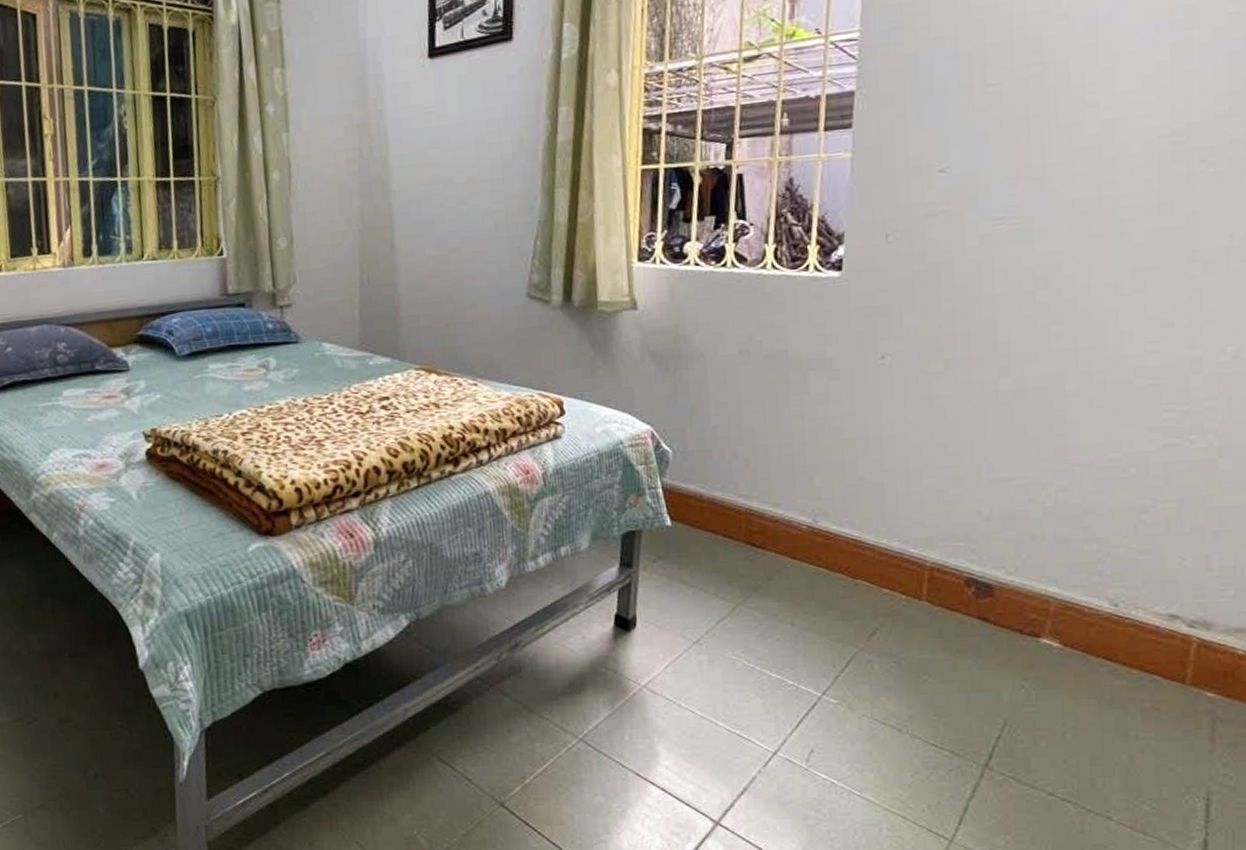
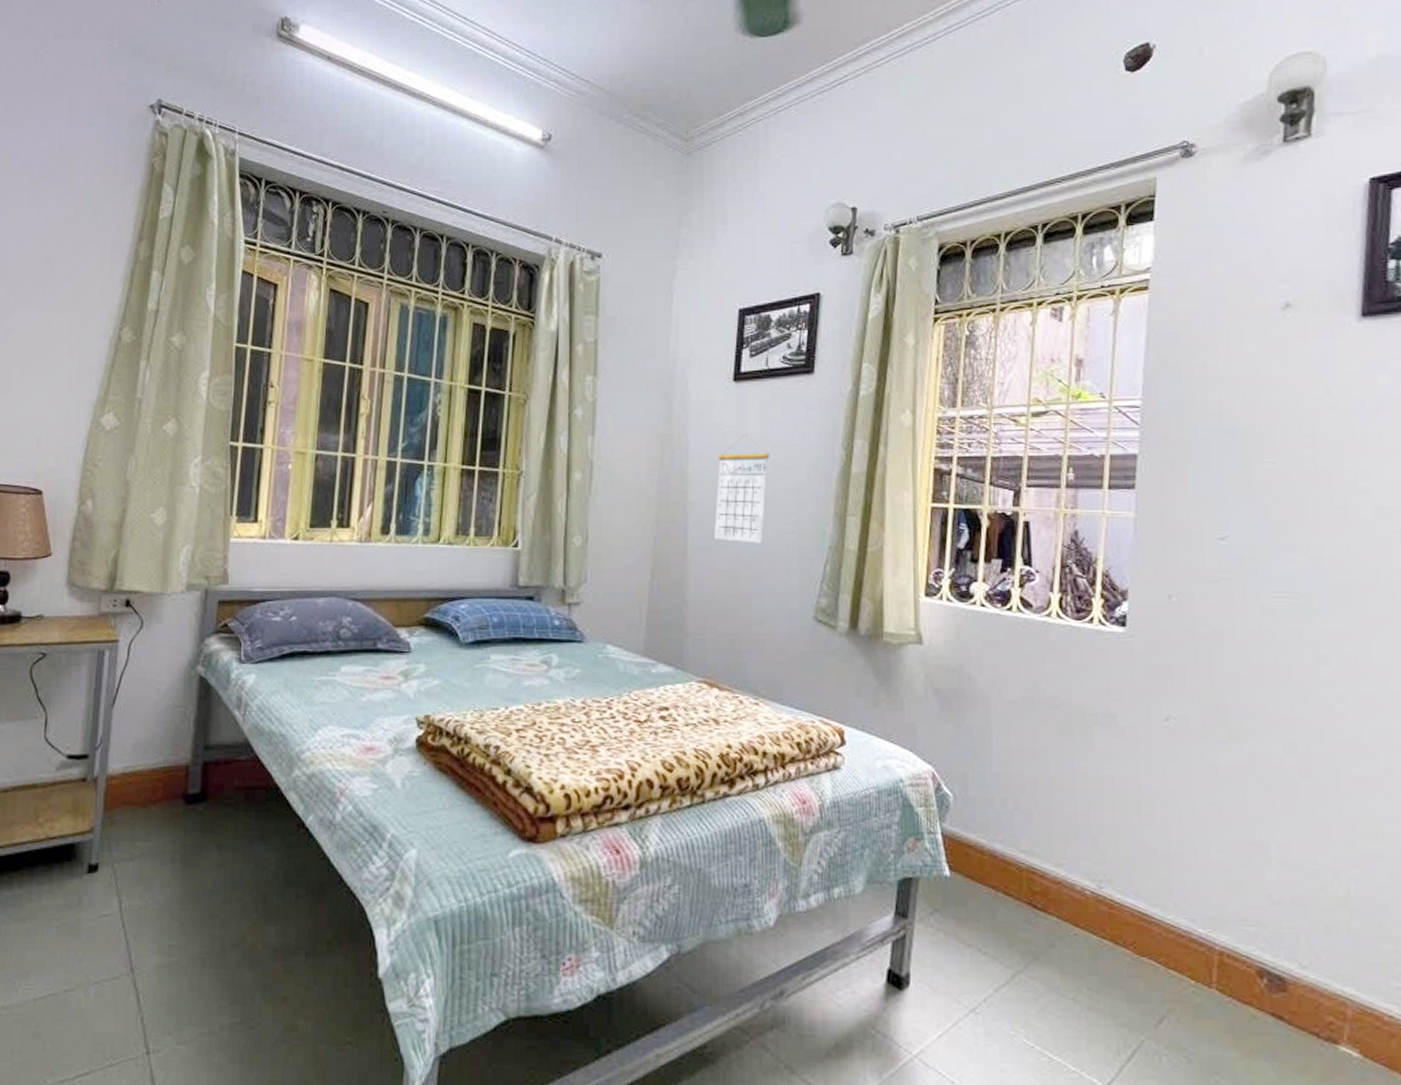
calendar: none [419,114,473,227] -> present [714,435,770,543]

